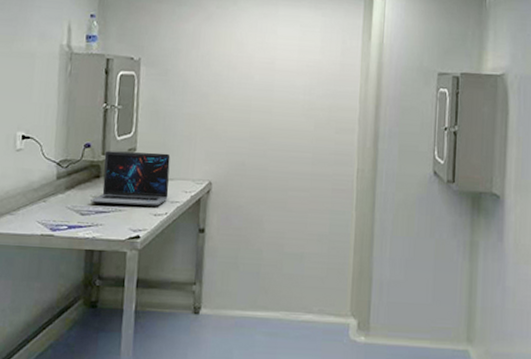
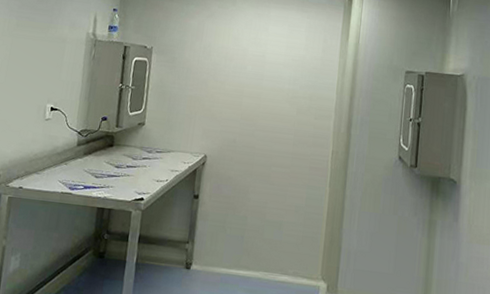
laptop: present [90,151,171,207] -> none [104,124,173,174]

